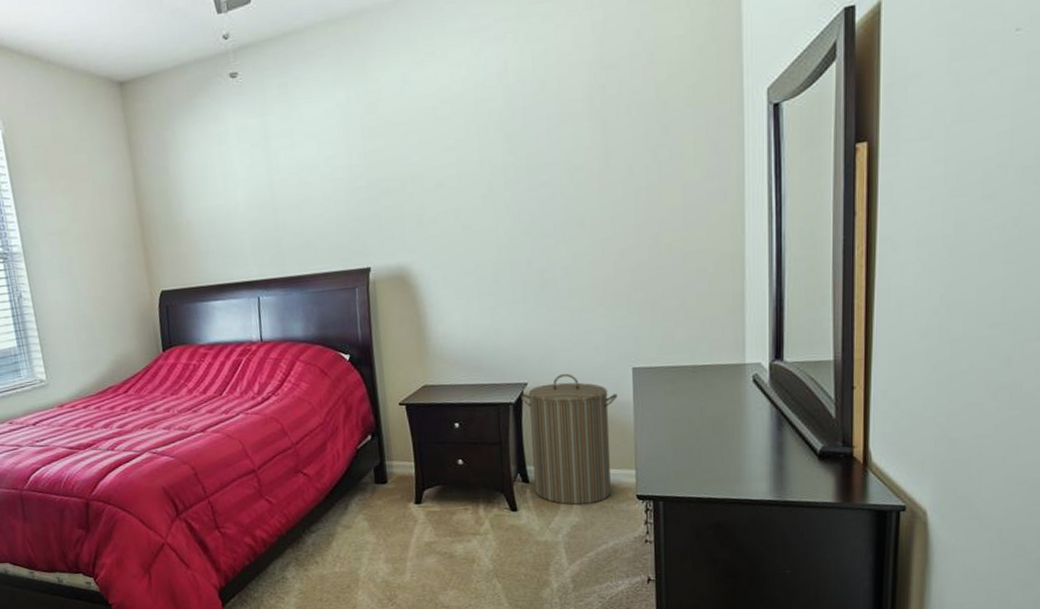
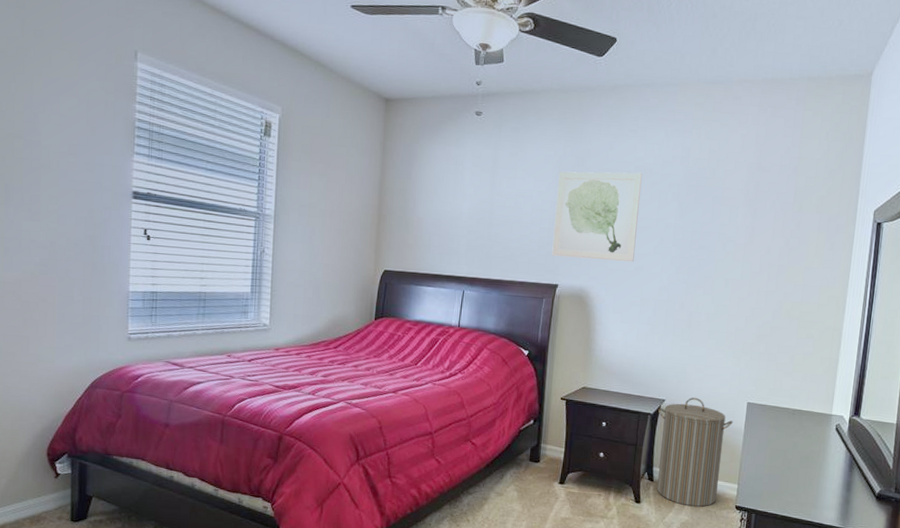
wall art: none [346,105,459,234] -> present [551,171,643,262]

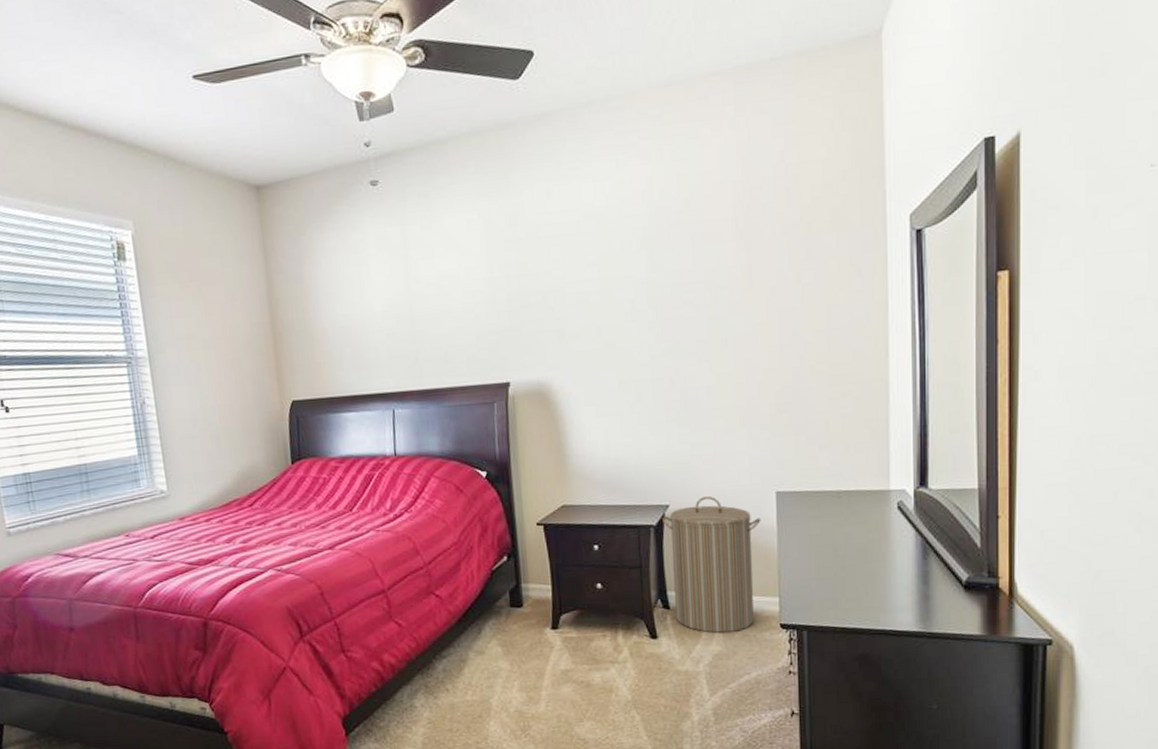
wall art: present [551,171,643,262] -> none [488,220,601,348]

